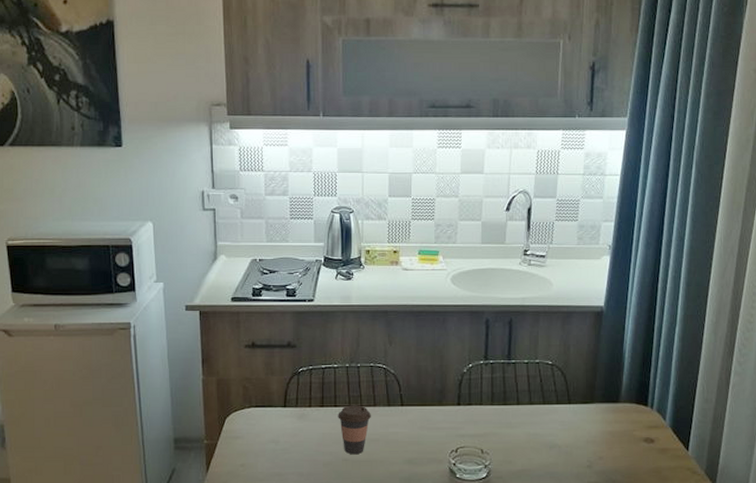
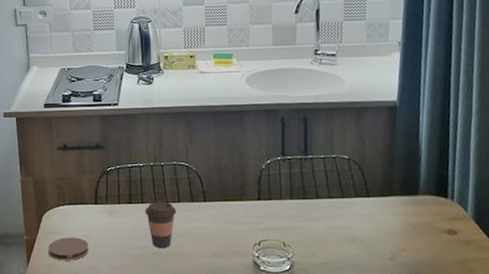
coaster: none [231,442,275,467] -> present [48,237,89,261]

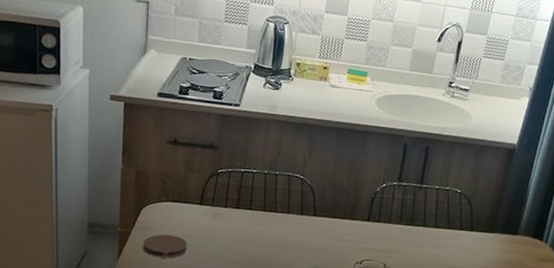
coffee cup: present [145,201,176,249] -> none [251,210,284,257]

